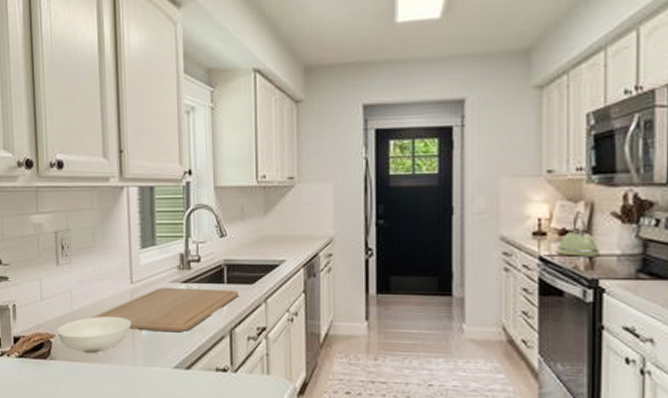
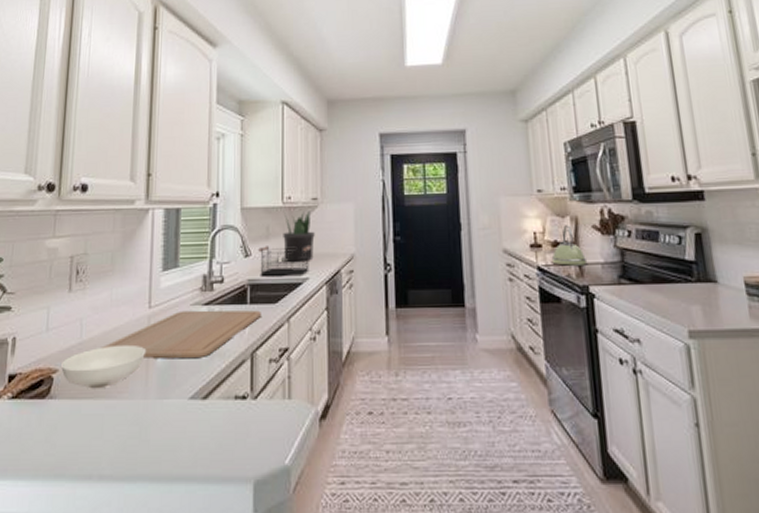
dish rack: none [234,226,289,258] -> present [258,246,312,277]
planter: none [258,190,292,243] -> present [283,210,315,262]

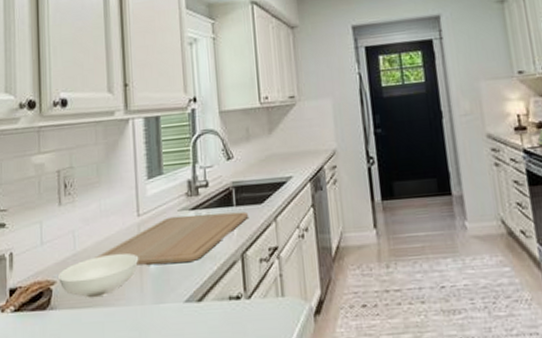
dish rack: present [258,246,312,277] -> none [240,144,293,178]
planter: present [283,210,315,262] -> none [261,109,296,162]

